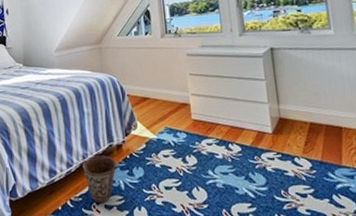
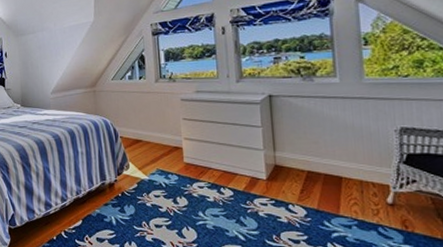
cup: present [82,156,117,204] -> none [76,193,109,236]

